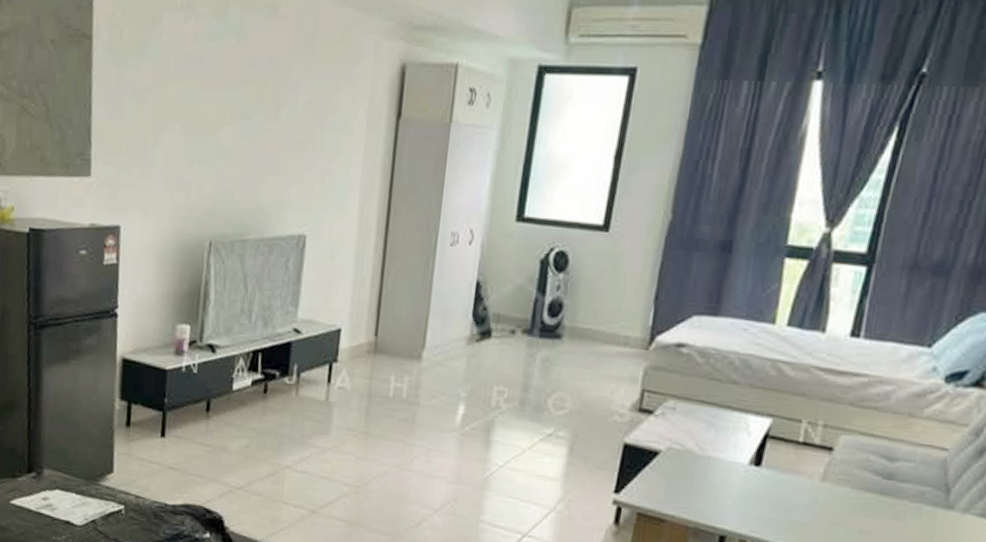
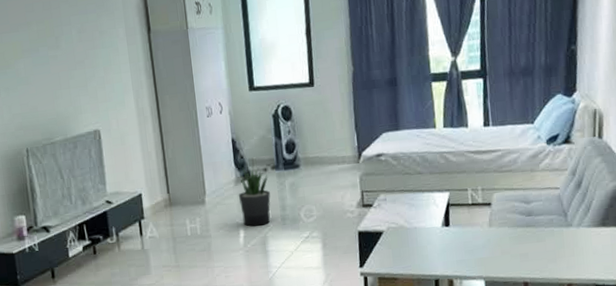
planter: none [466,322,515,406] -> present [239,167,271,227]

